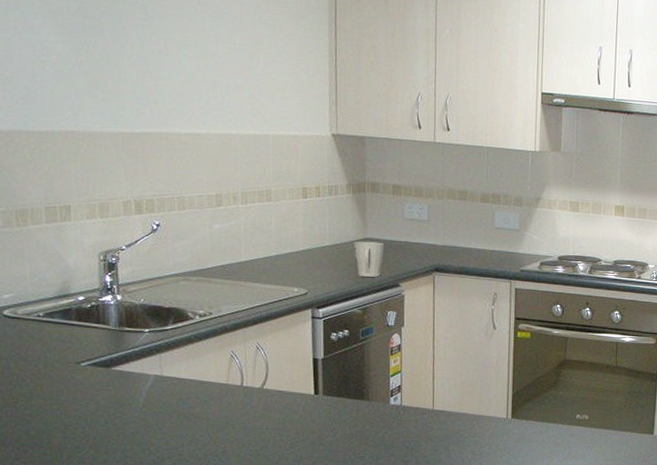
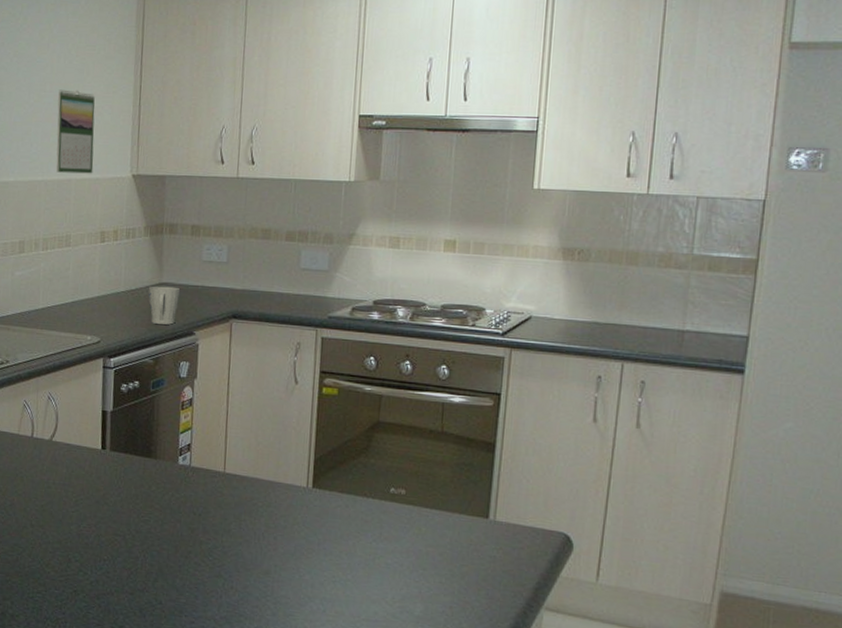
calendar: none [249,43,291,131] -> present [56,89,95,174]

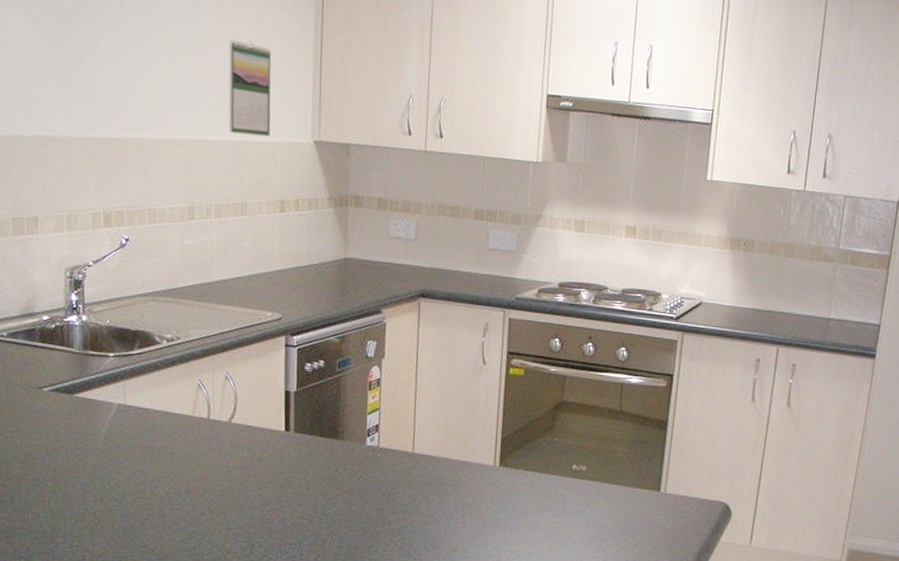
mug: present [148,286,180,325] -> none [332,261,366,302]

